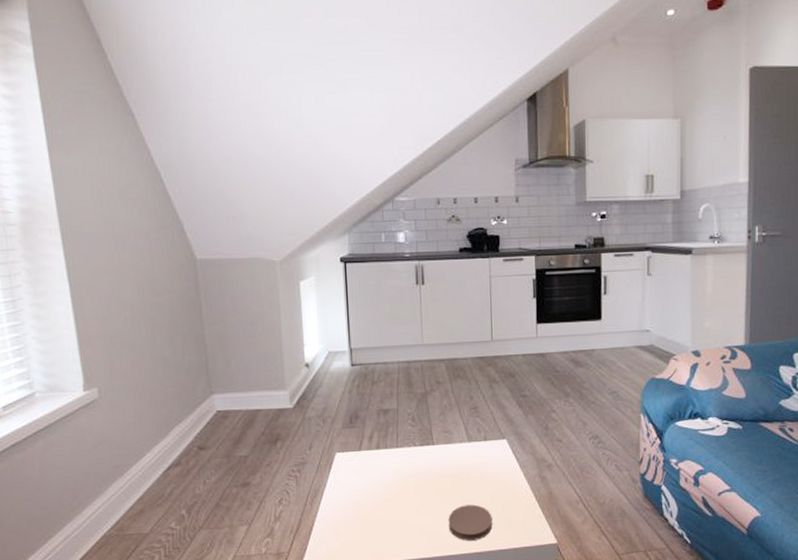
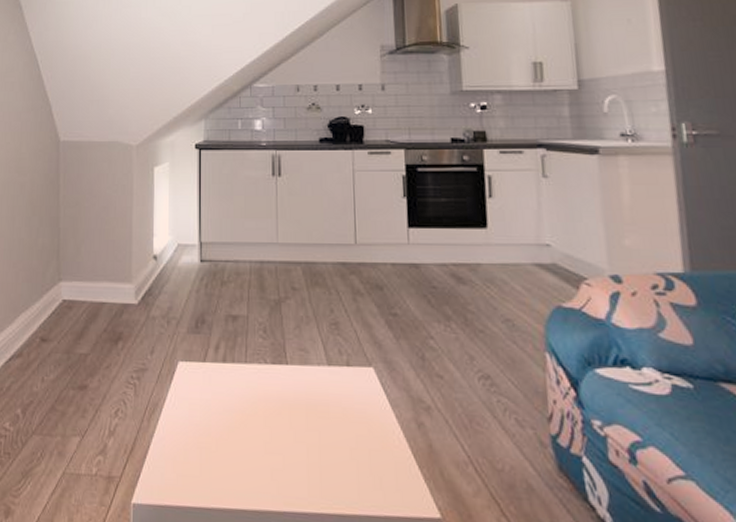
coaster: present [448,504,493,541] -> none [302,447,357,497]

